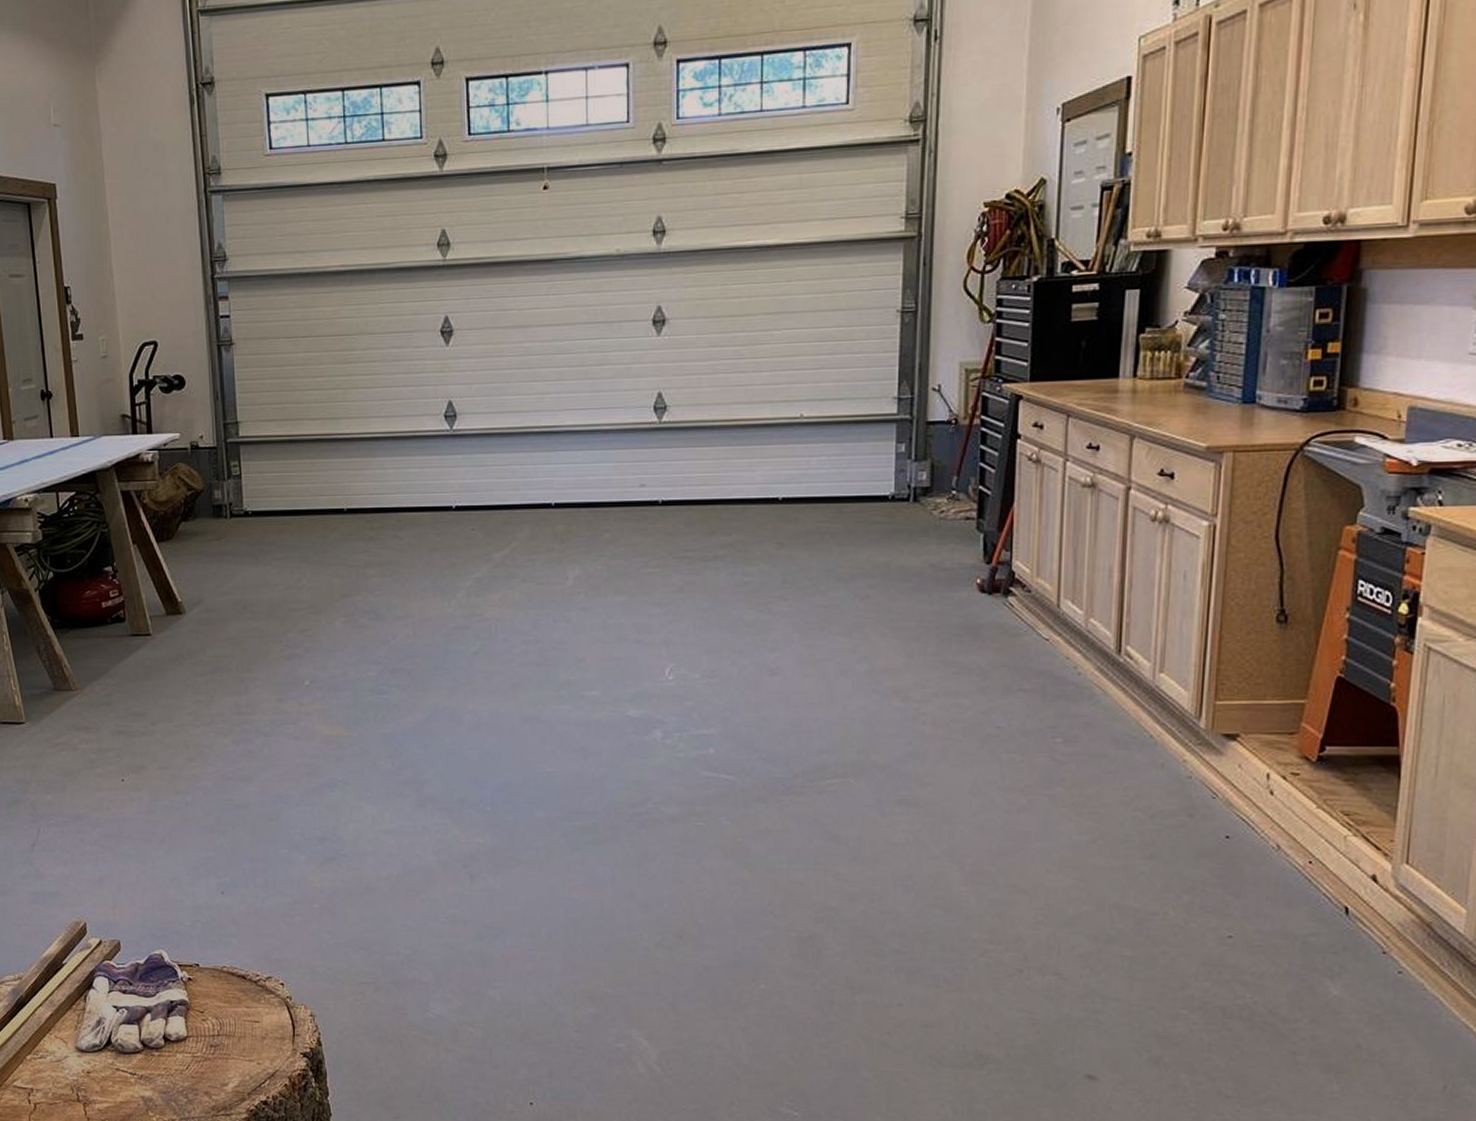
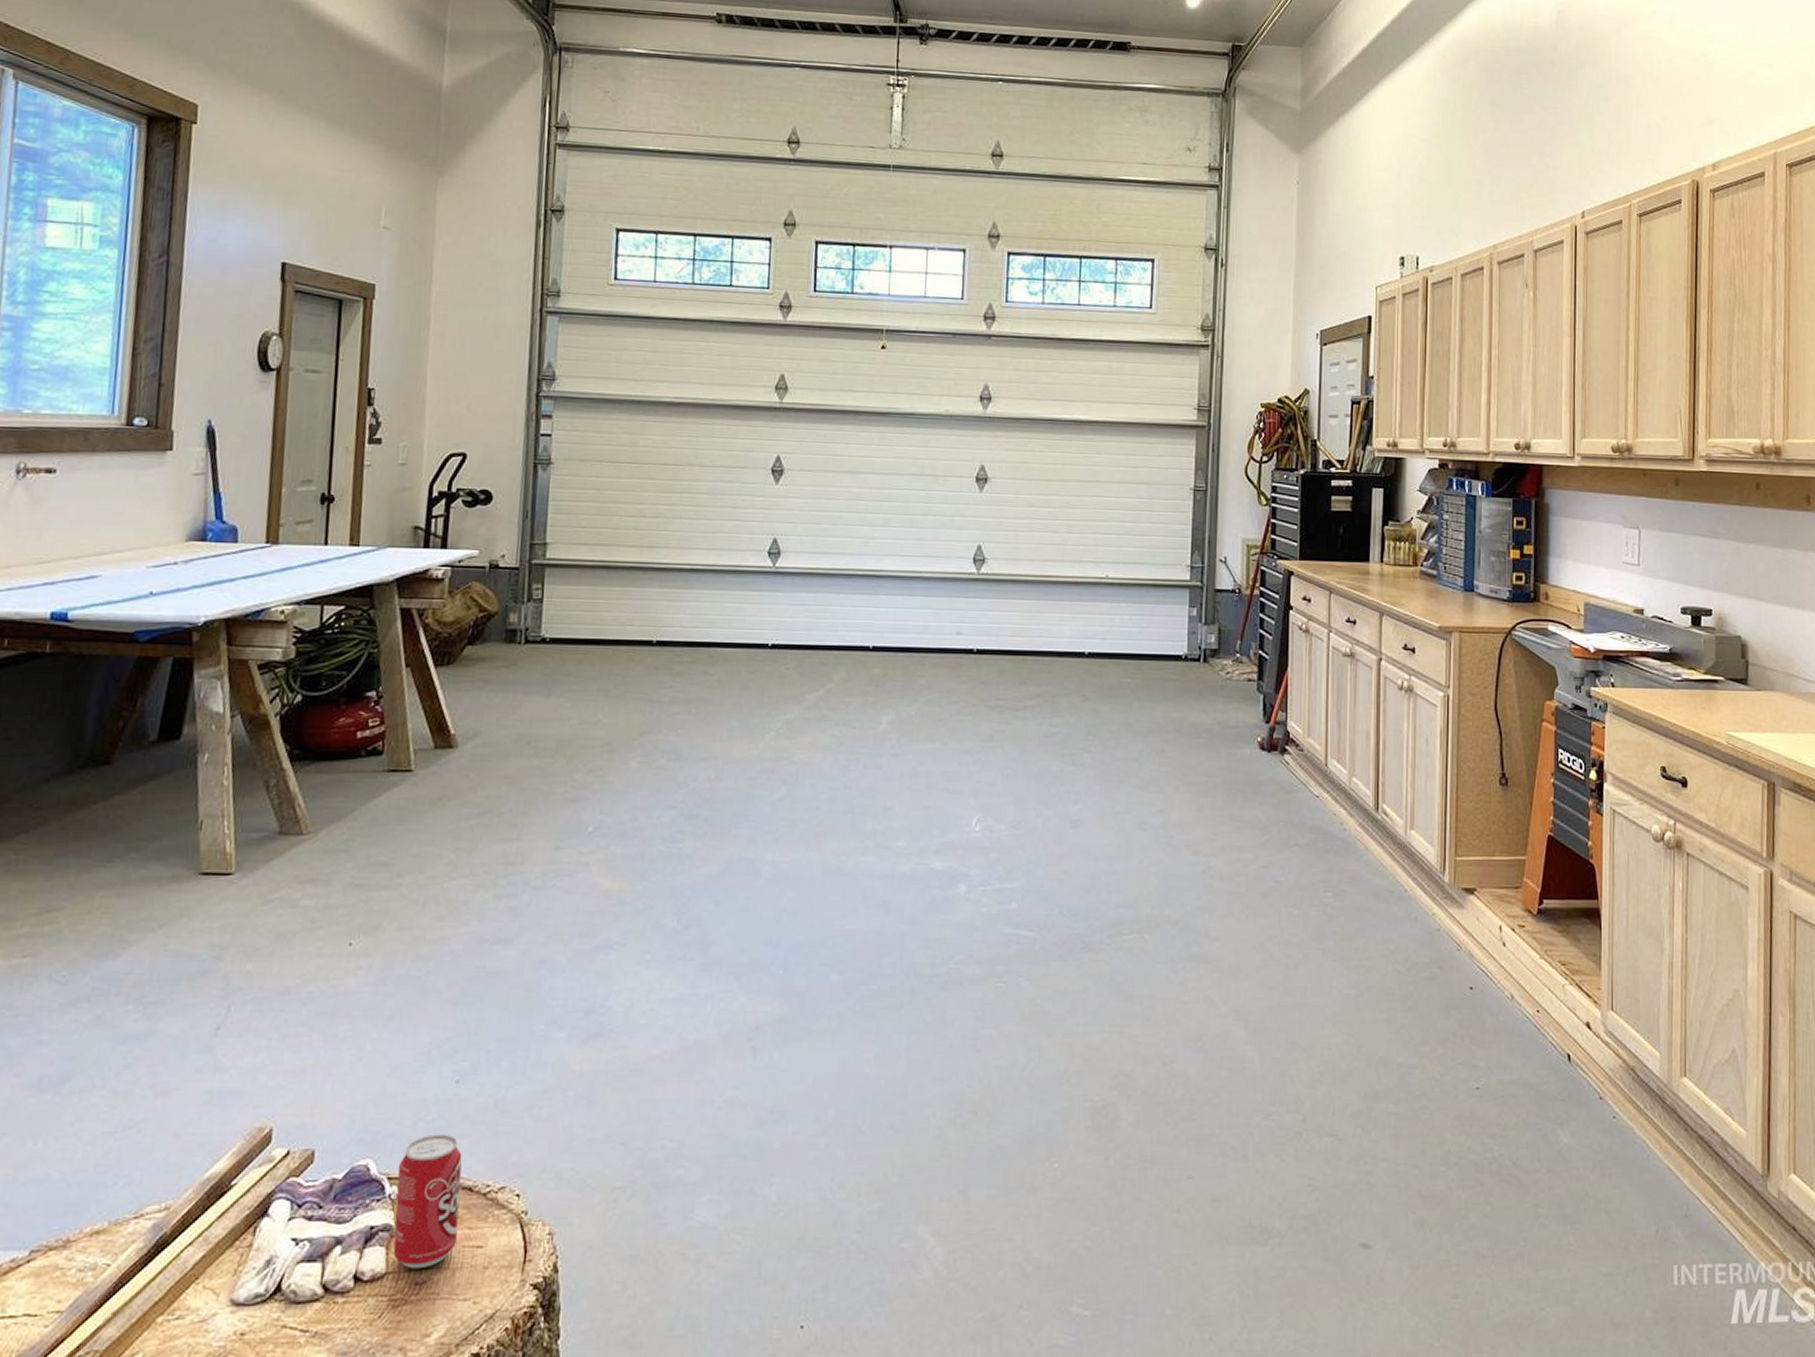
beverage can: none [185,933,238,1035] -> present [393,1134,462,1269]

